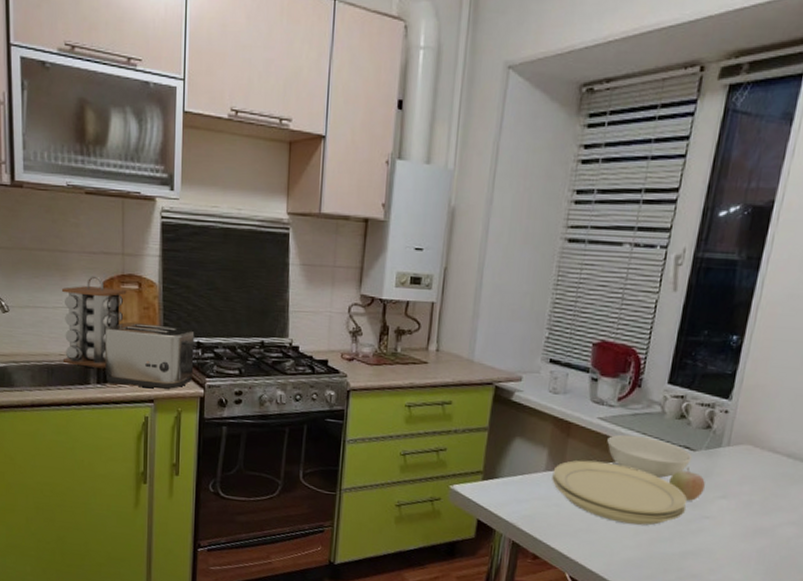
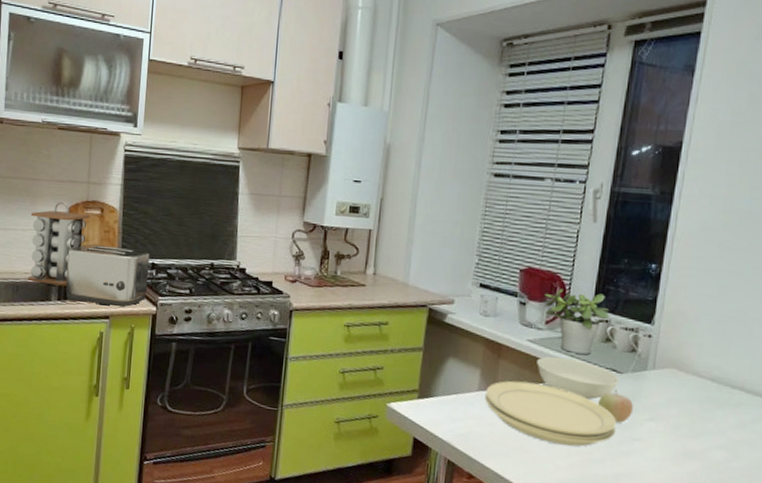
potted plant: none [617,363,686,432] -> present [544,288,610,355]

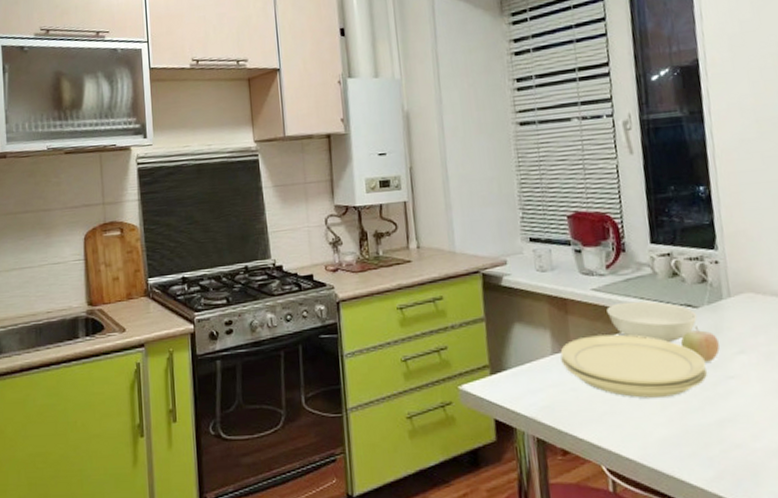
spice rack: present [27,201,90,286] -> none [46,228,110,321]
toaster: present [66,243,151,308] -> none [90,264,182,334]
potted plant: present [544,288,610,355] -> none [598,226,671,296]

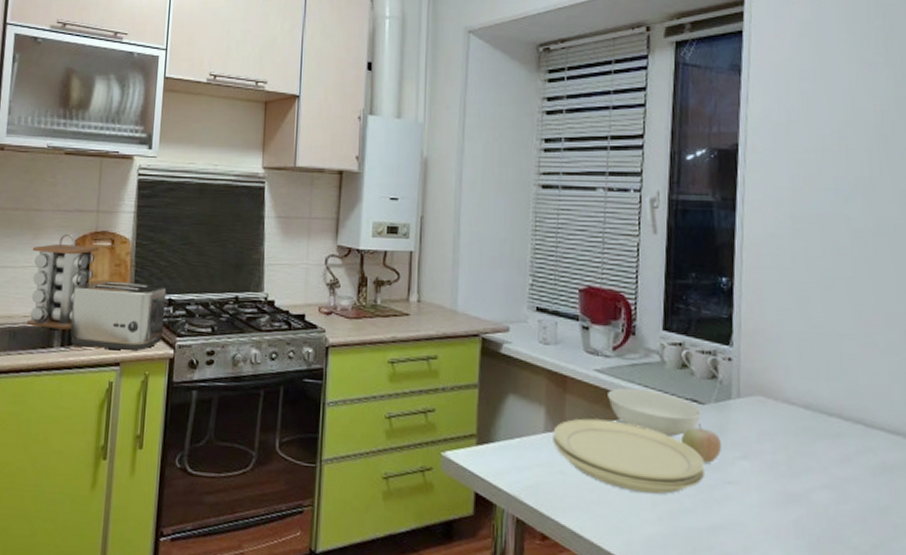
spice rack: none [46,228,110,321] -> present [26,233,99,330]
toaster: none [90,264,182,334] -> present [70,279,167,352]

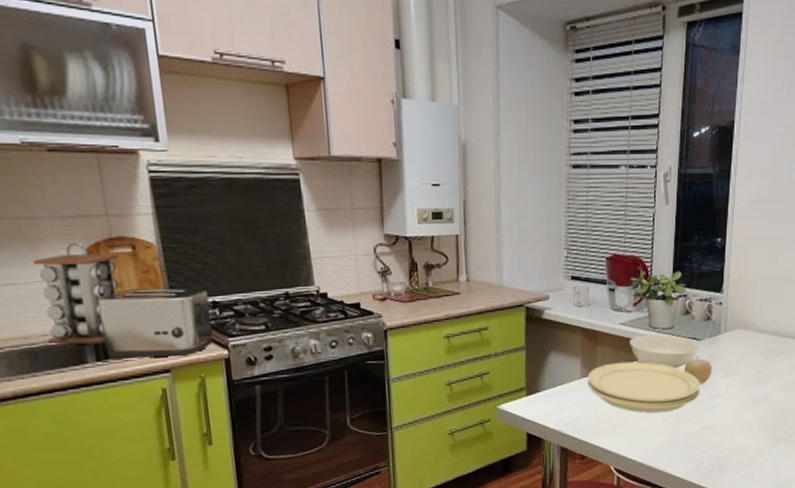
potted plant: none [608,309,683,385] -> present [630,271,687,330]

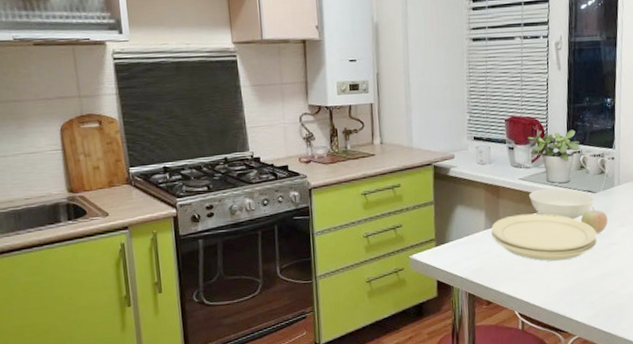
spice rack: present [32,242,119,345] -> none [19,120,88,207]
toaster: present [96,287,214,359] -> none [69,155,164,219]

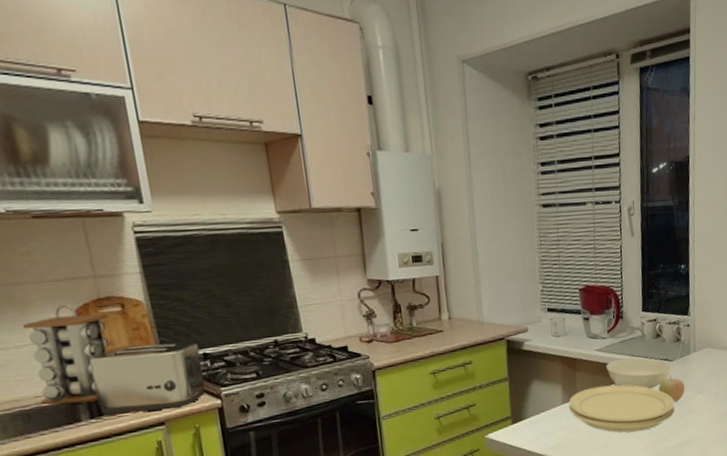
spice rack: none [19,120,88,207] -> present [22,304,110,406]
toaster: none [69,155,164,219] -> present [88,341,206,416]
potted plant: present [527,129,581,184] -> none [603,297,657,353]

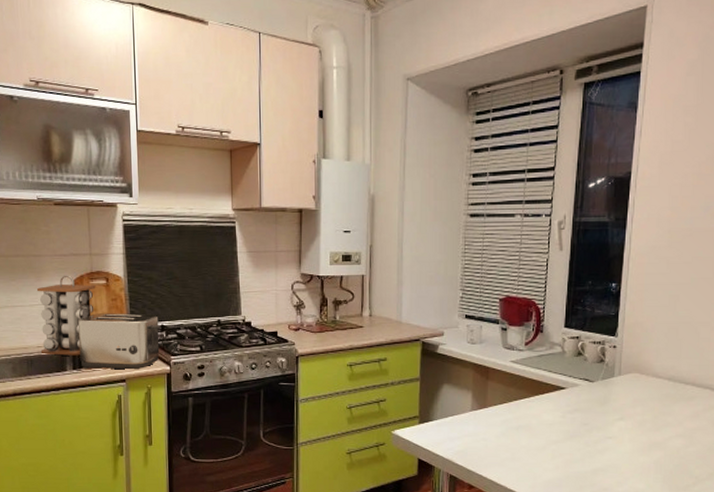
plate: present [568,384,676,433] -> none [478,398,592,450]
bowl: present [606,357,672,390] -> none [520,373,592,408]
fruit: present [658,375,685,402] -> none [574,396,605,425]

